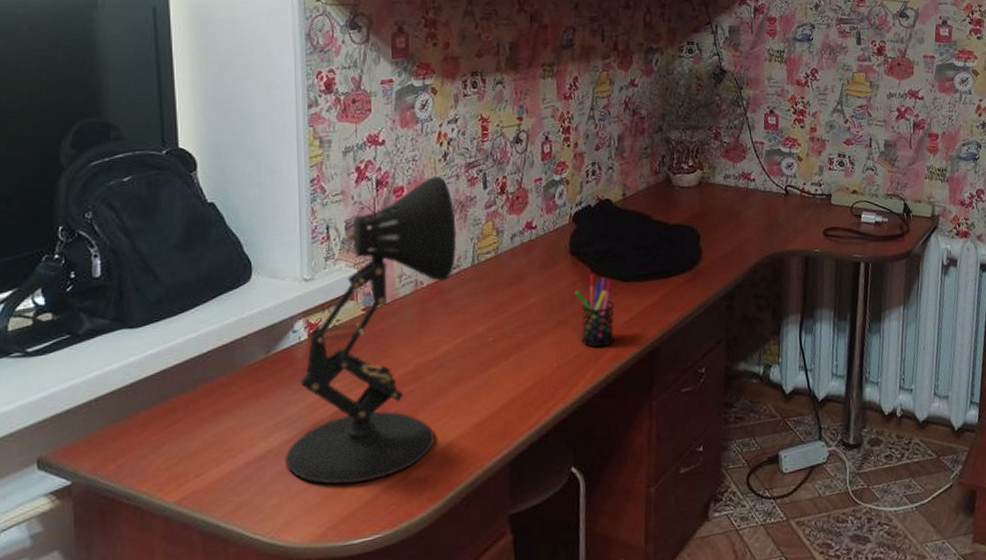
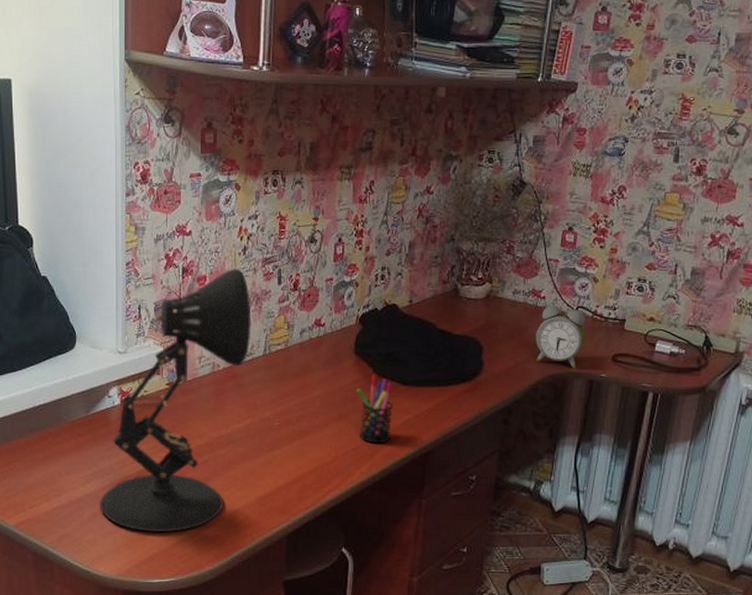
alarm clock: none [749,186,797,247] -> present [535,305,586,369]

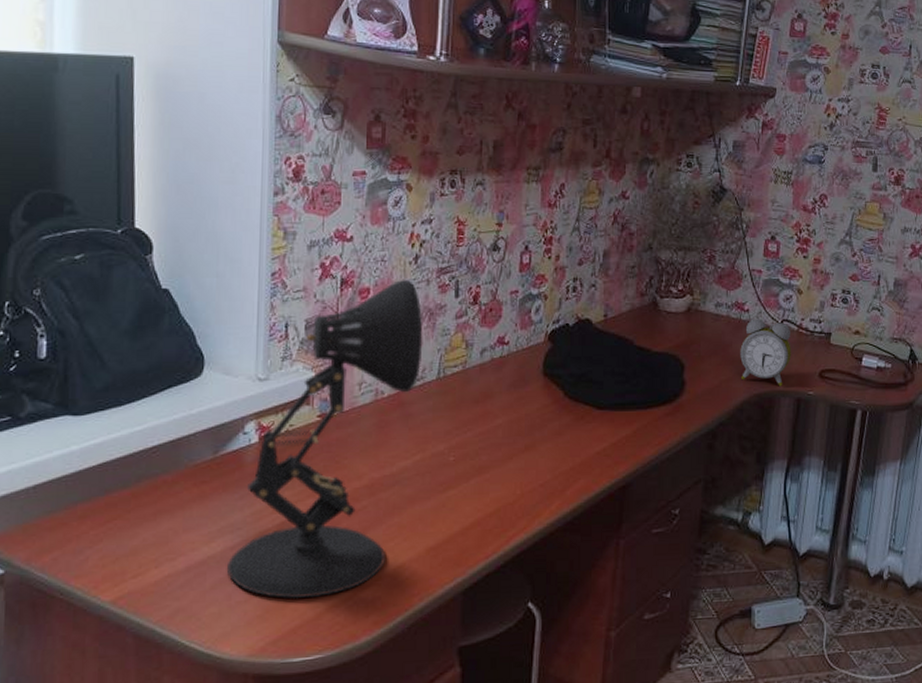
pen holder: present [356,374,393,444] -> none [545,397,587,478]

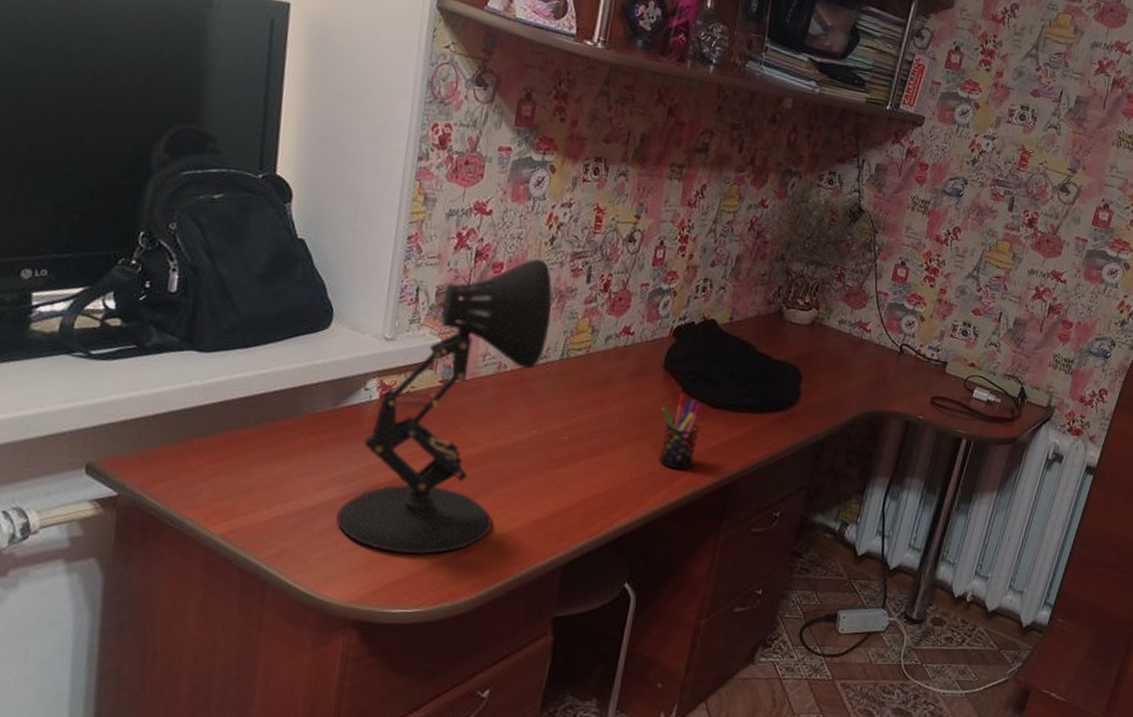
pen holder: none [545,397,587,478] -> present [659,392,701,470]
alarm clock: present [740,319,792,387] -> none [854,339,908,408]

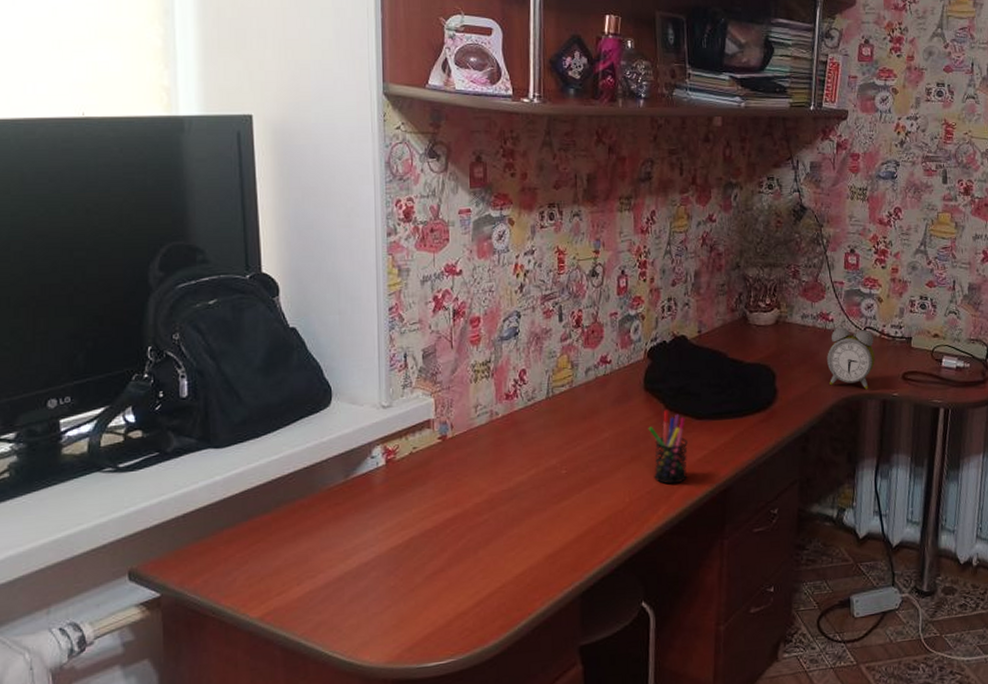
desk lamp: present [337,258,553,554] -> none [363,307,532,609]
alarm clock: none [854,339,908,408] -> present [827,327,876,390]

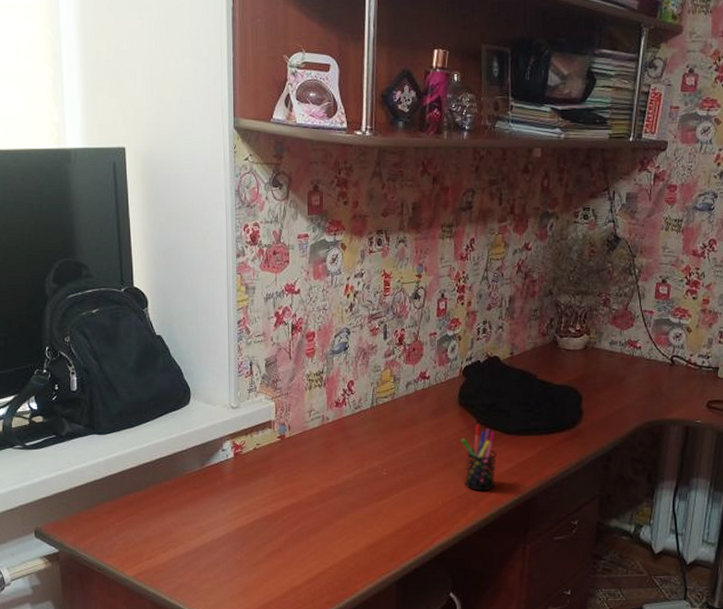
alarm clock: present [827,327,876,390] -> none [633,355,681,416]

